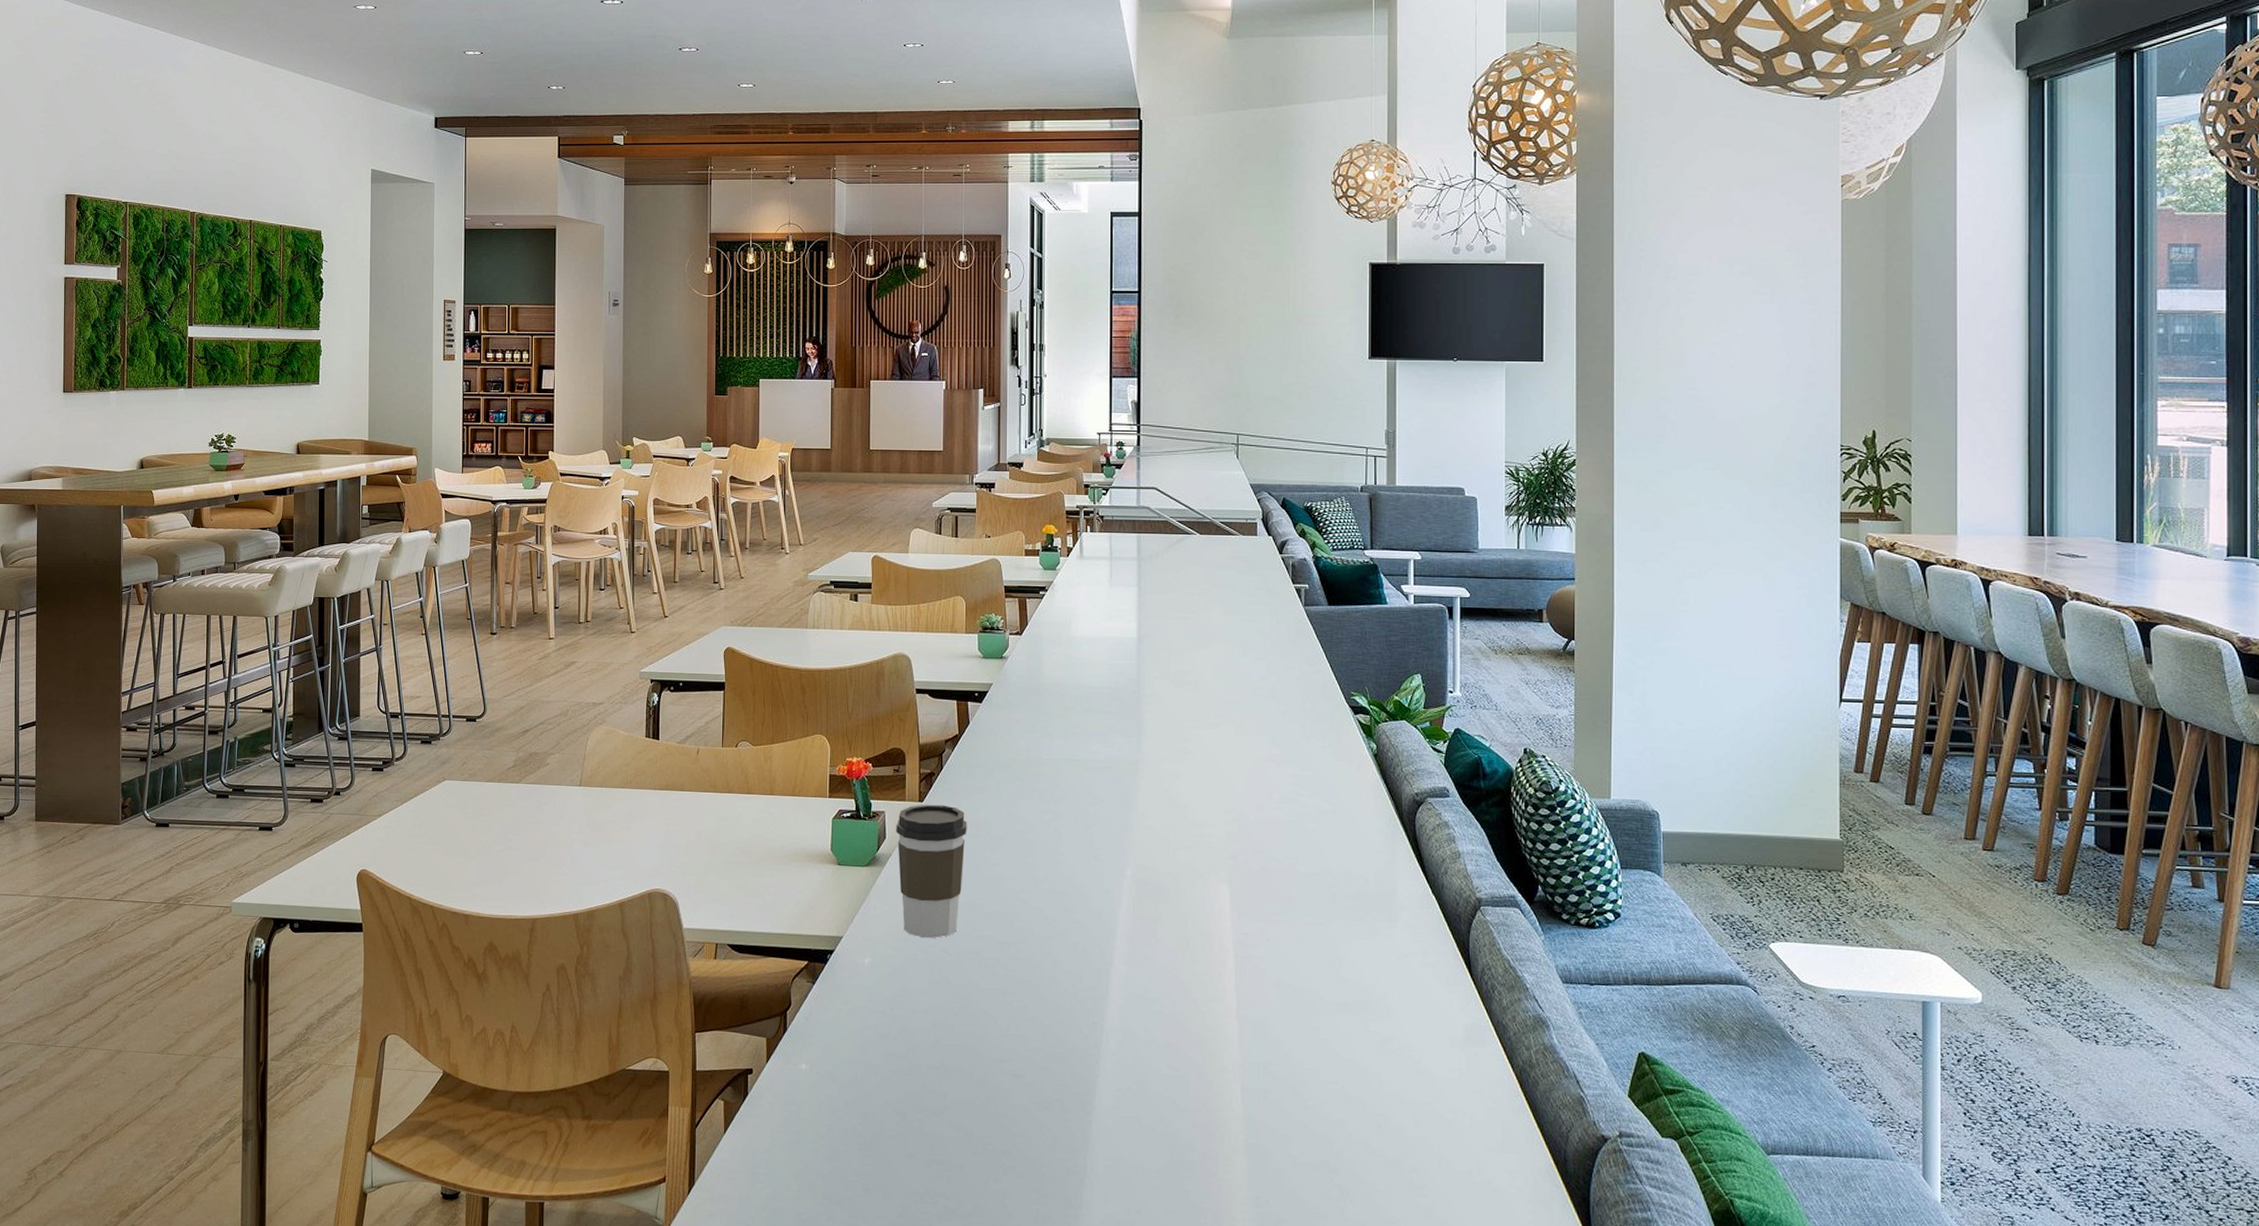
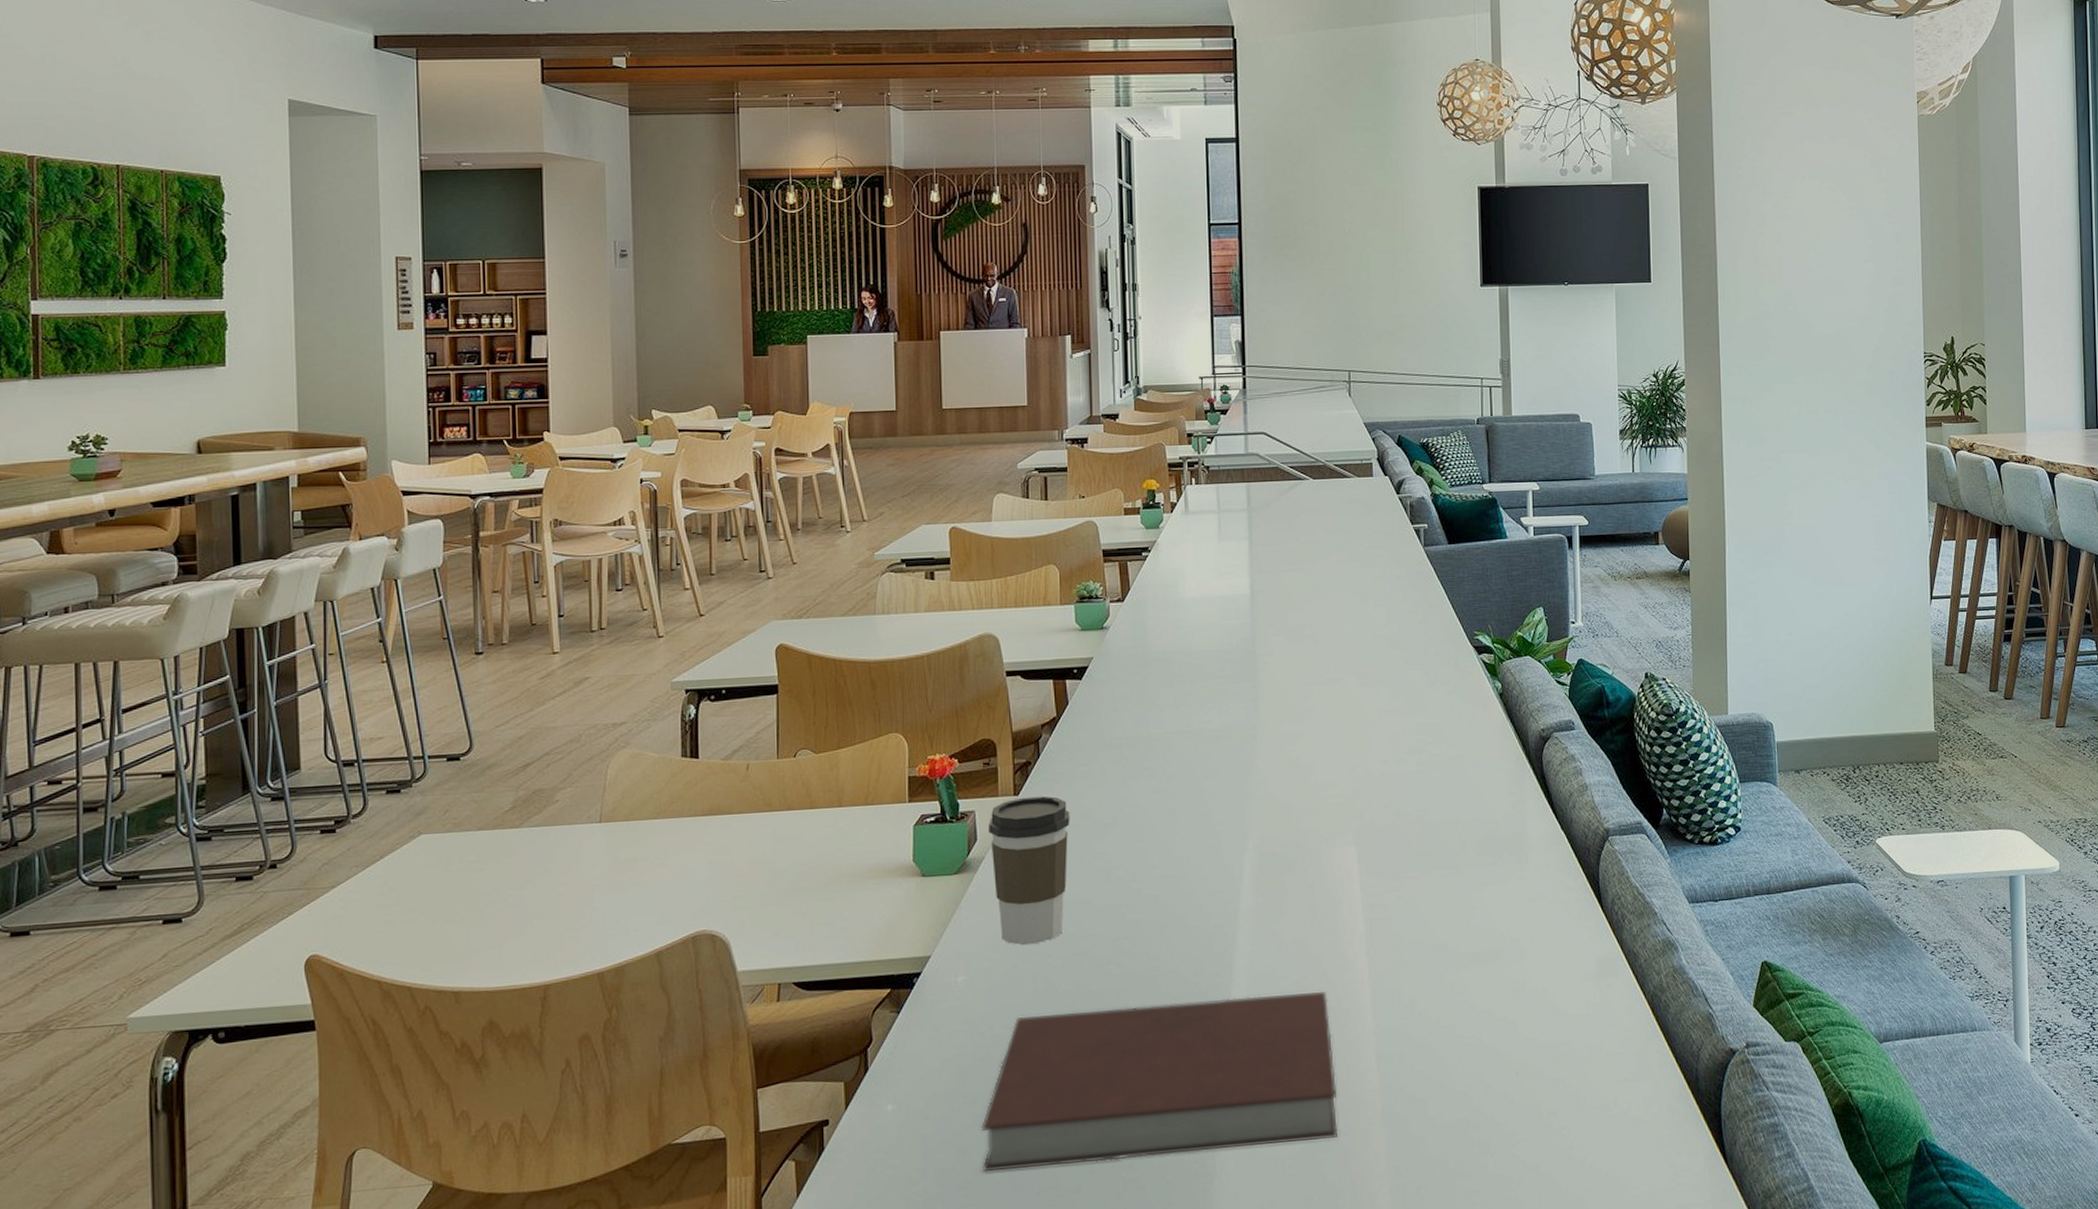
notebook: none [879,1003,1203,1159] -> present [980,992,1338,1172]

